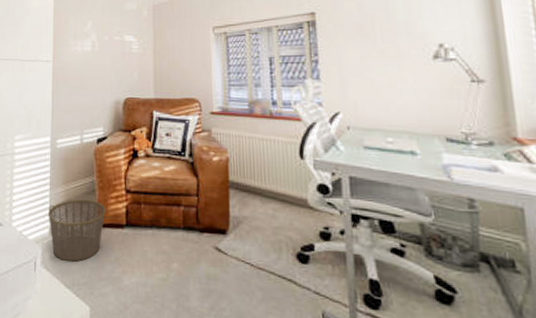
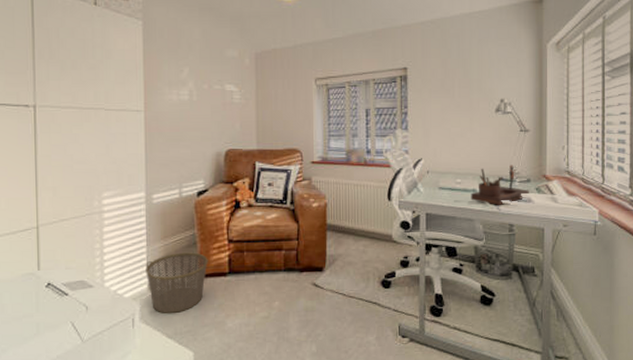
desk organizer: none [408,123,494,173] -> present [470,165,529,205]

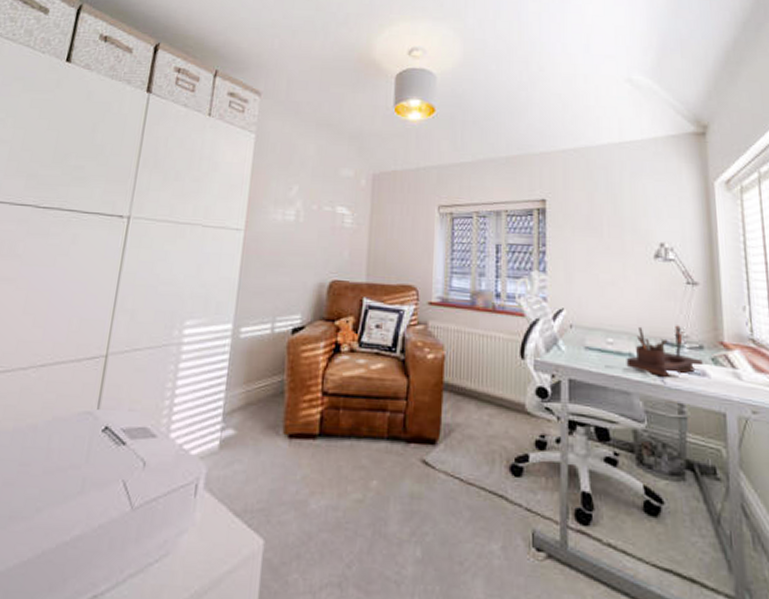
basket: present [145,252,208,314] -> none [220,402,296,483]

